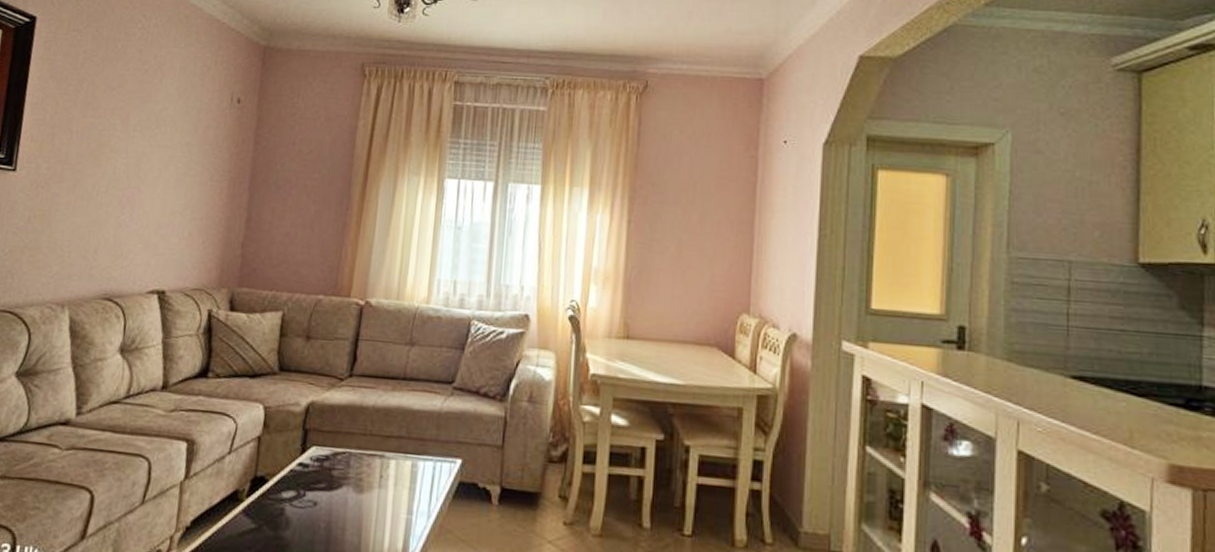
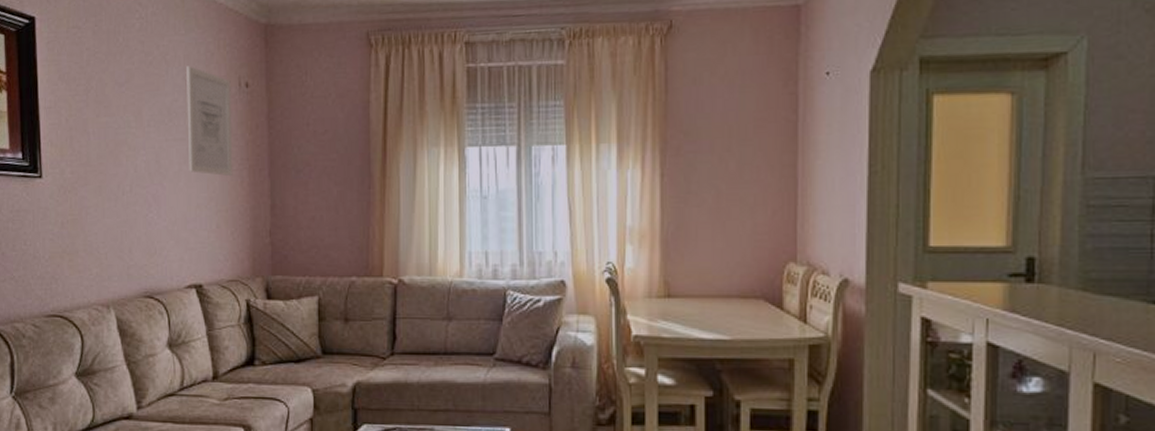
wall art: none [168,77,223,186] -> present [186,66,233,176]

